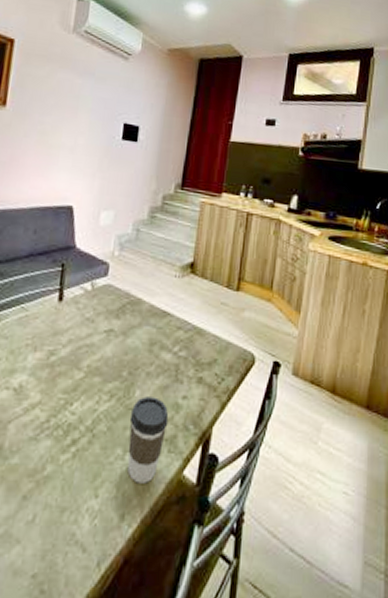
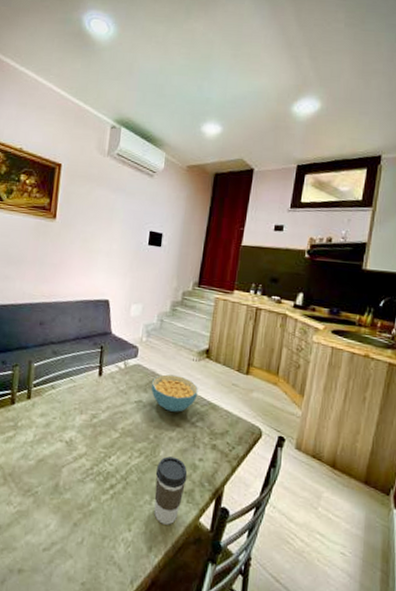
cereal bowl: none [124,295,181,341] -> present [151,374,198,412]

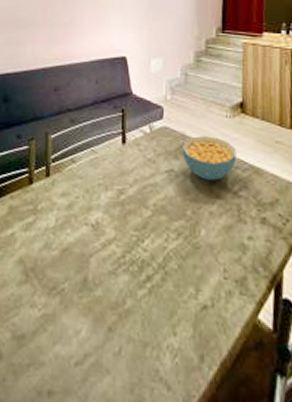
coffee cup: present [154,456,188,525] -> none [198,236,237,325]

